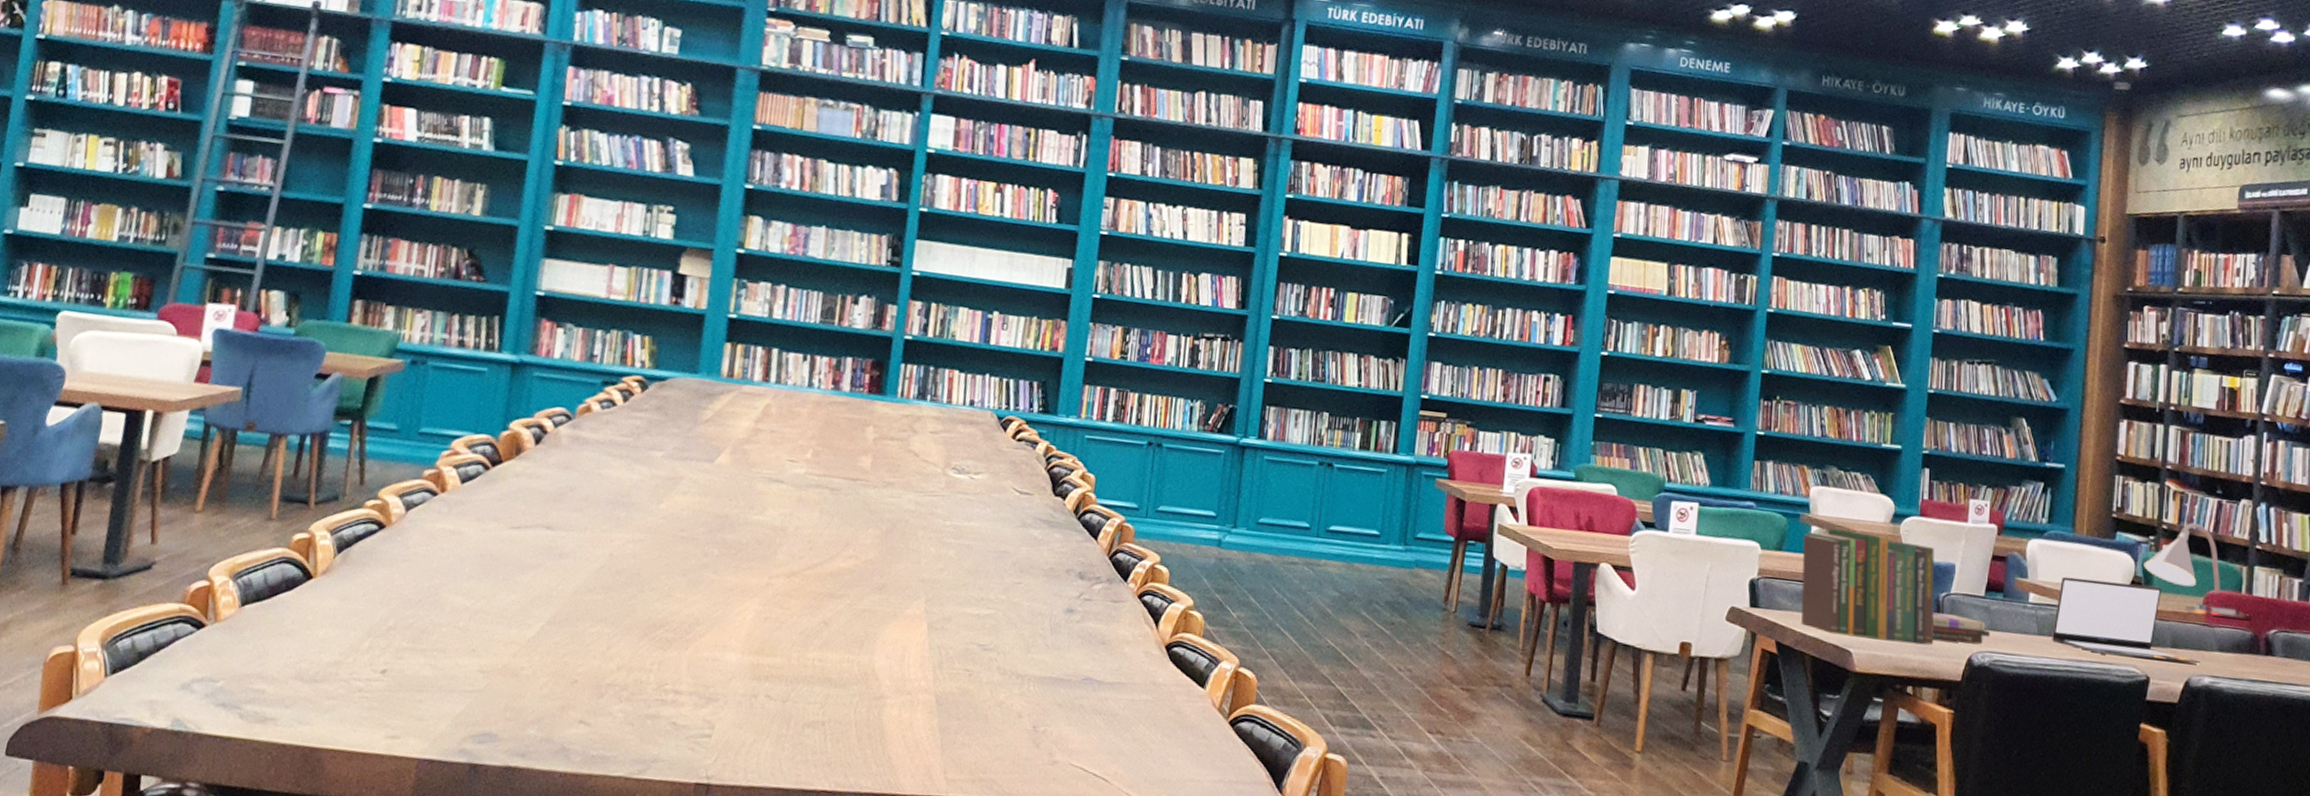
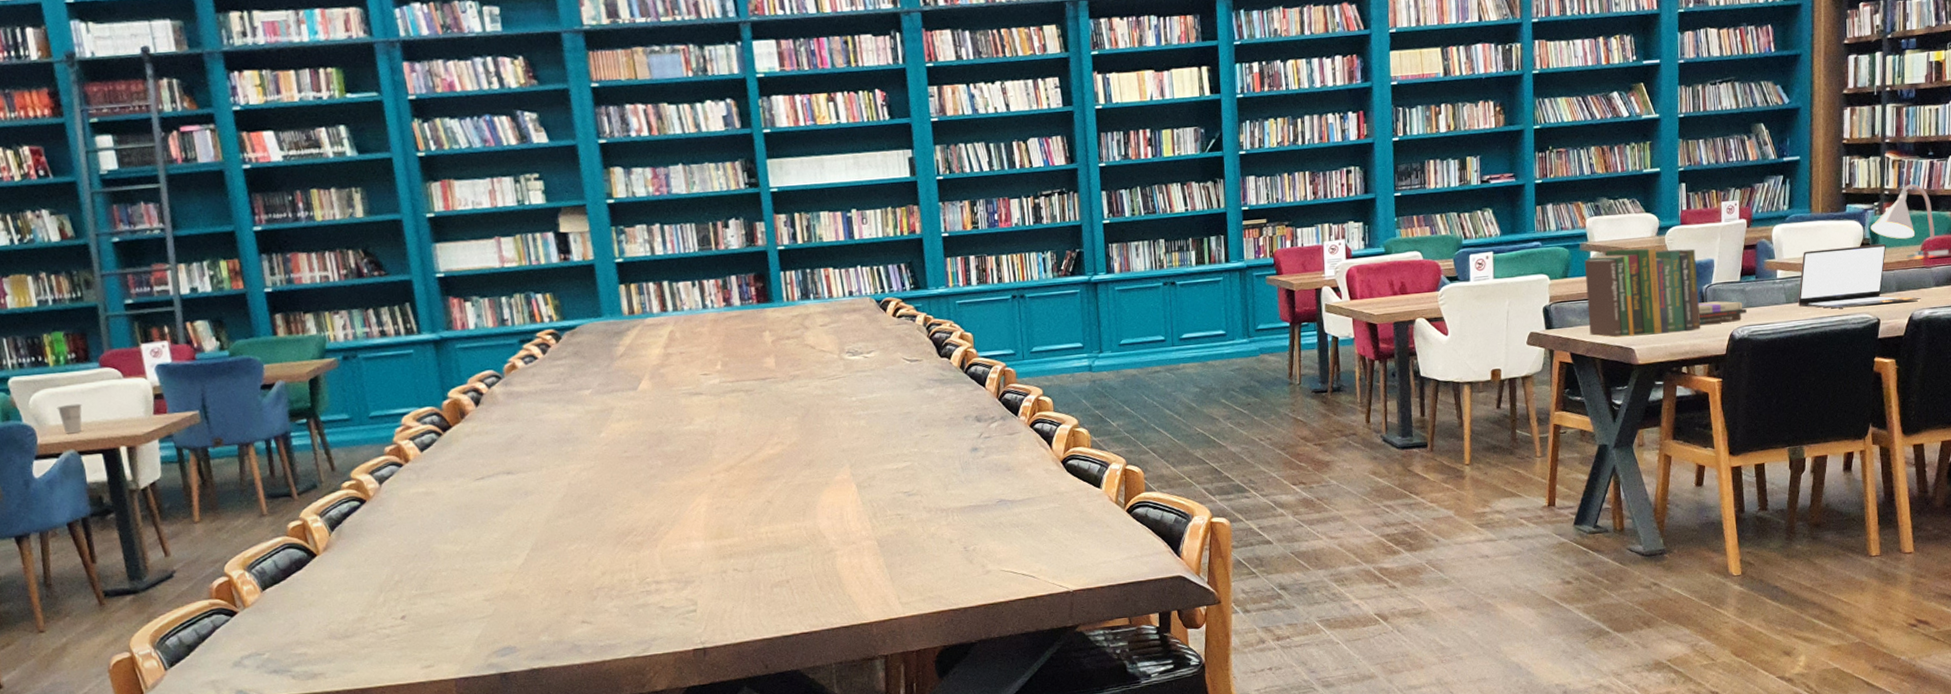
cup: none [95,352,124,386] -> present [56,403,82,434]

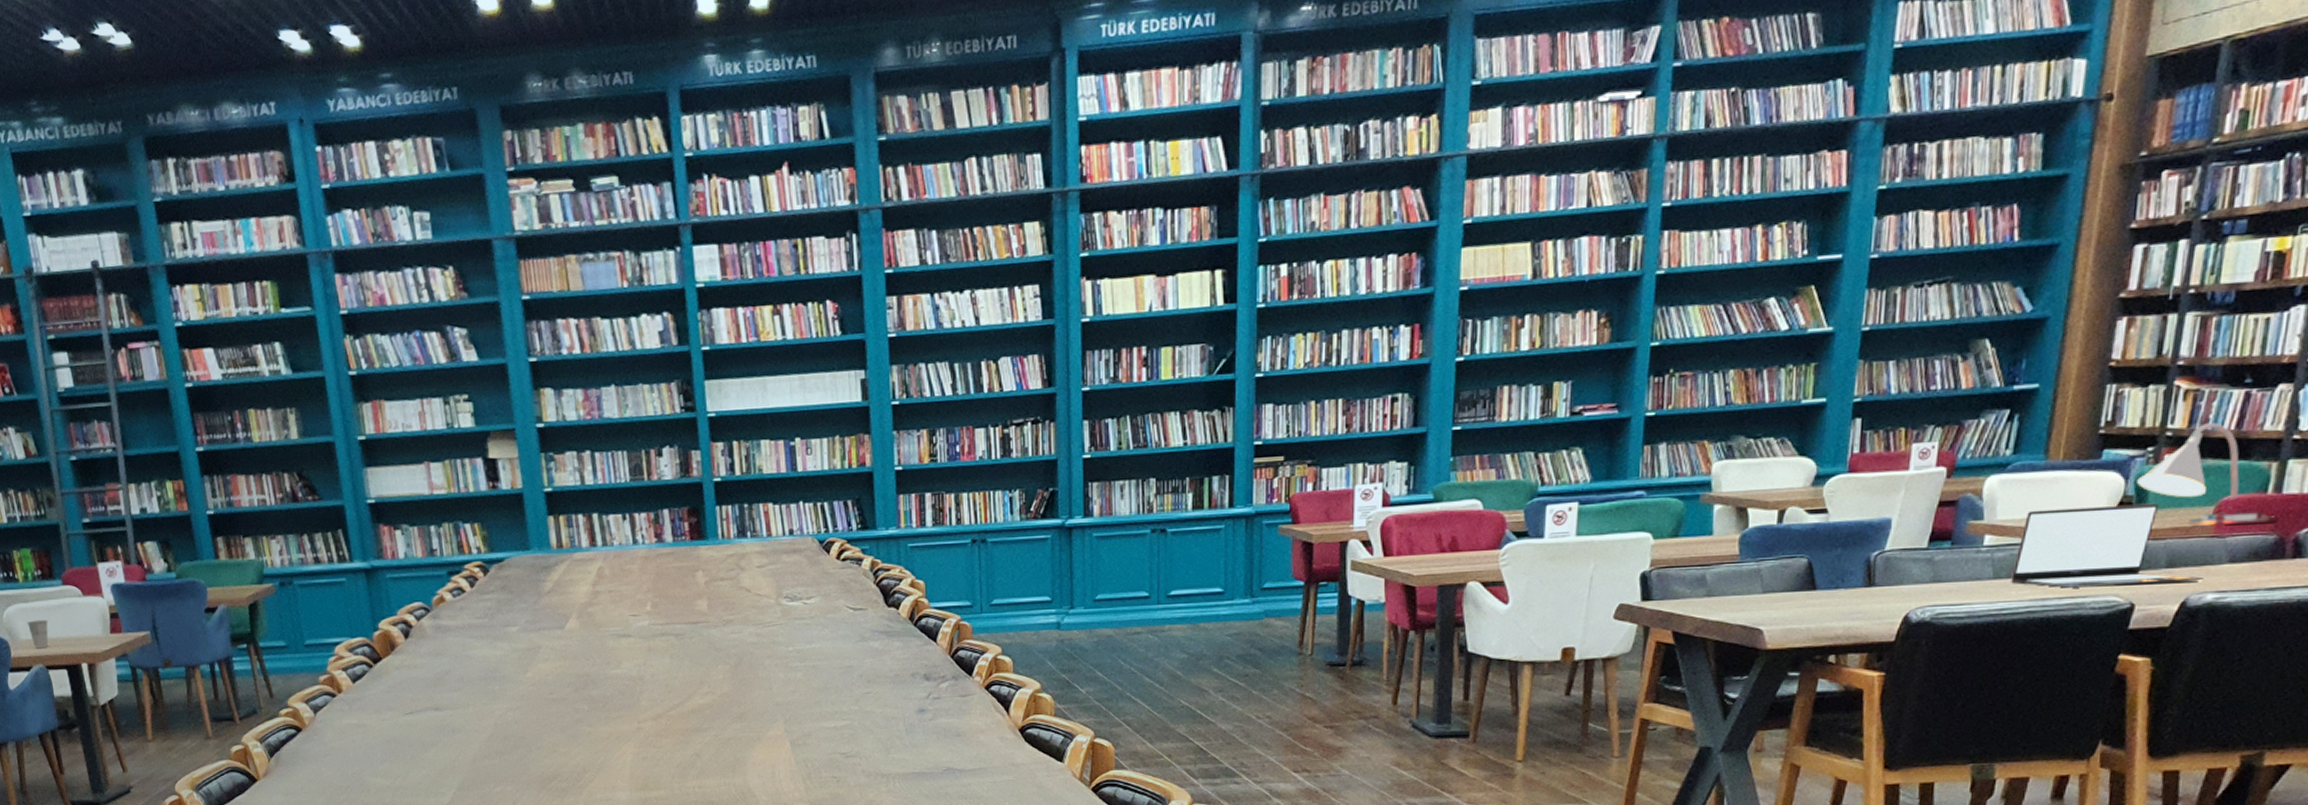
books: present [1584,248,1701,338] -> none [1702,502,1866,615]
books: present [1698,301,1747,325] -> none [1860,573,1933,602]

